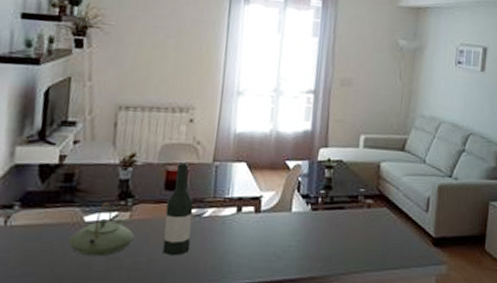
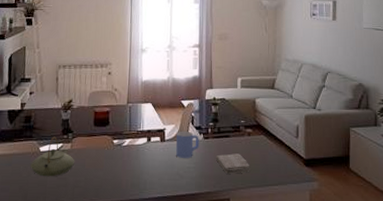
wine bottle: present [162,161,194,256] -> none [95,104,116,176]
mug: none [274,199,306,234] -> present [175,131,199,158]
washcloth: none [324,229,367,255] -> present [215,153,250,174]

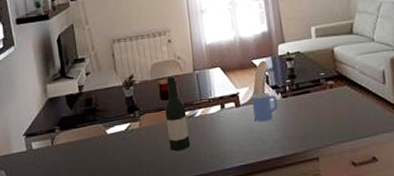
teapot: present [30,136,75,177] -> none [99,116,147,160]
wine bottle: none [95,104,116,176] -> present [165,74,191,152]
washcloth: present [215,153,250,174] -> none [297,109,337,132]

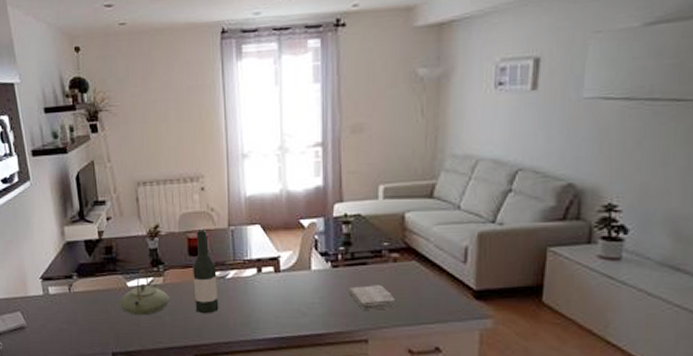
teapot: none [99,116,147,160] -> present [118,269,170,316]
mug: present [251,92,278,122] -> none [294,258,326,292]
washcloth: none [297,109,337,132] -> present [348,285,396,310]

